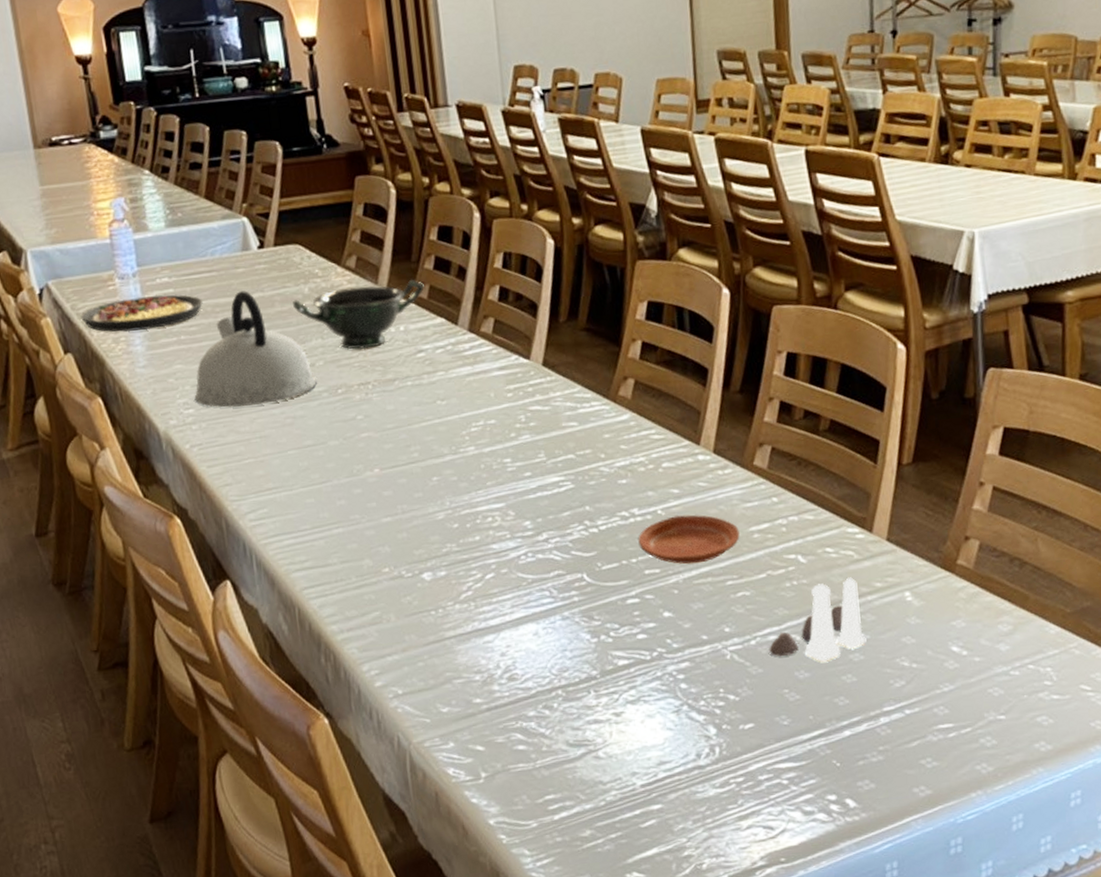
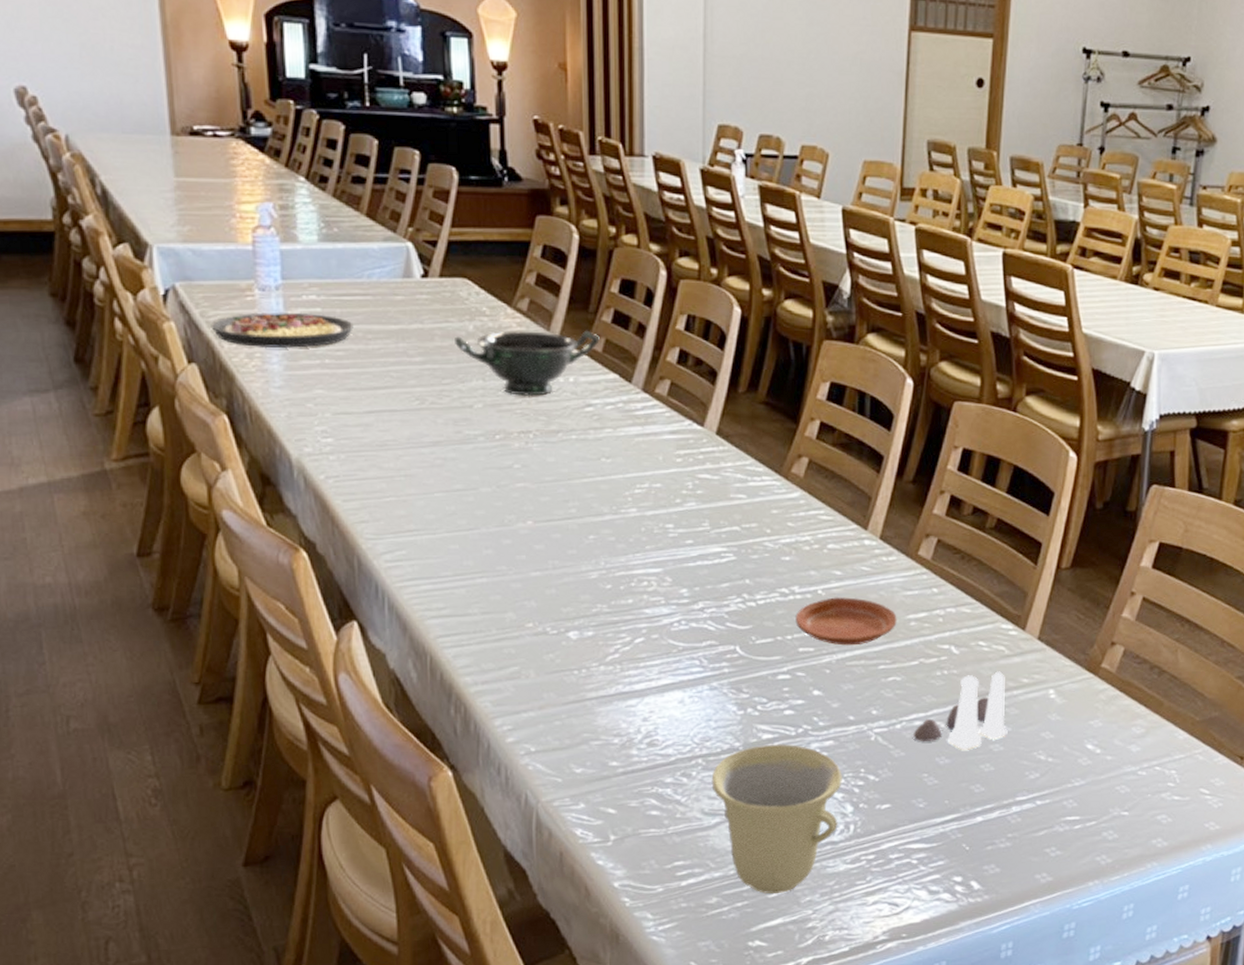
kettle: present [194,291,317,408] -> none [334,320,473,441]
cup: none [572,668,703,824] -> present [711,744,844,894]

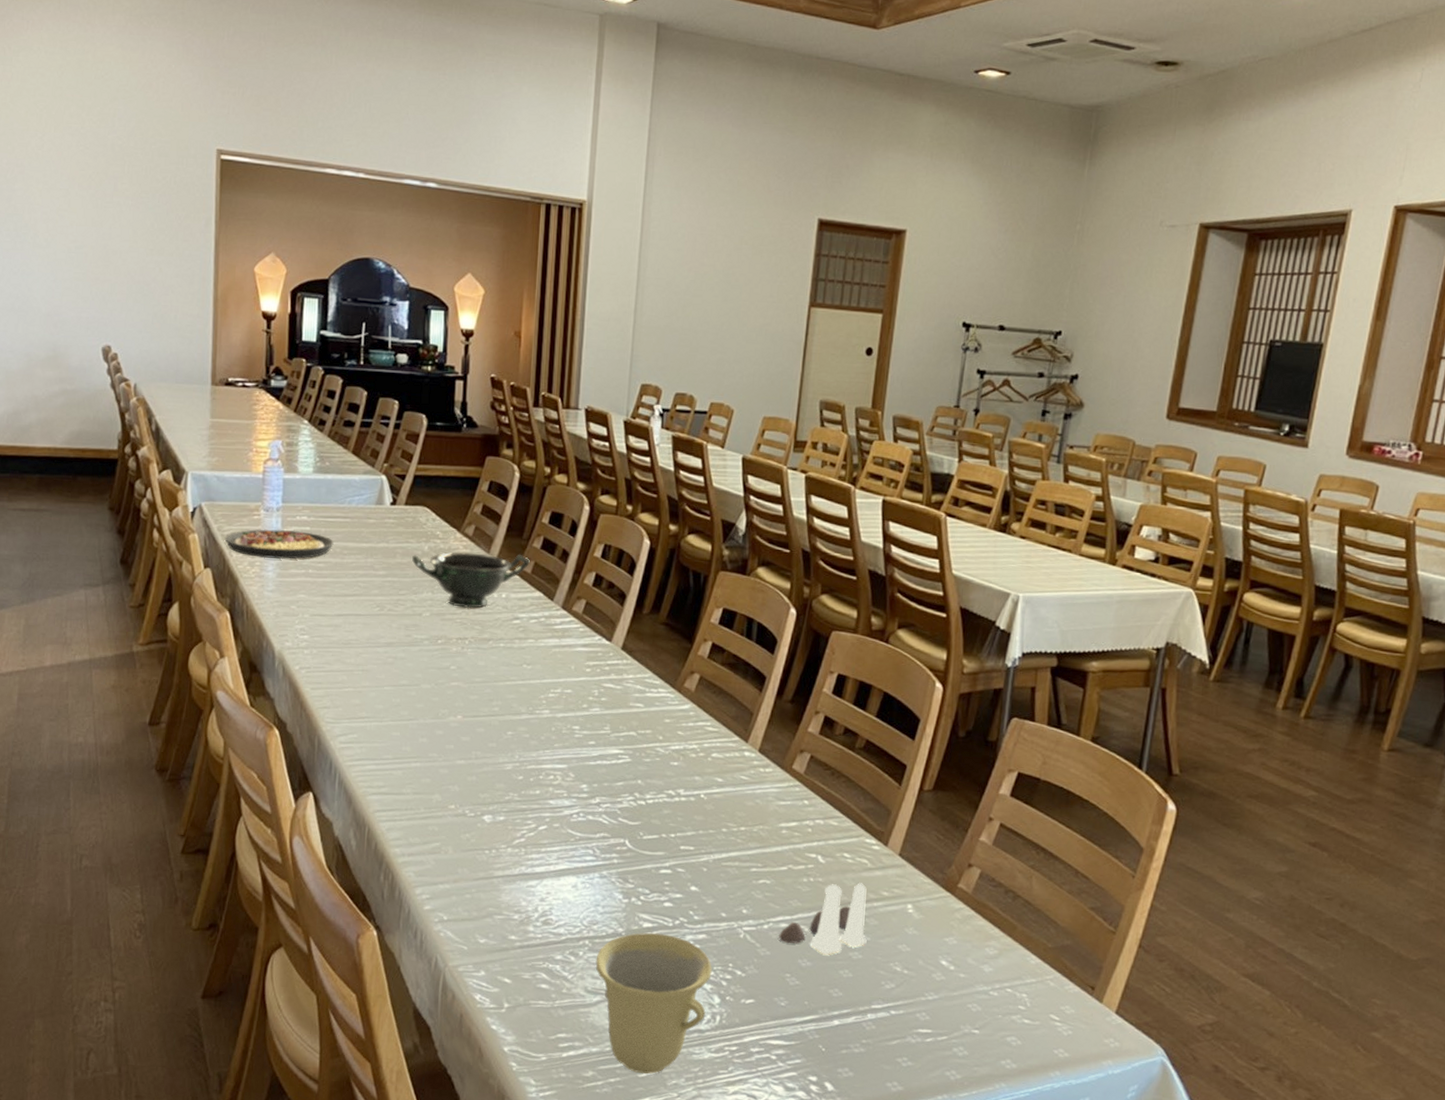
plate: present [795,596,898,646] -> none [679,801,771,848]

